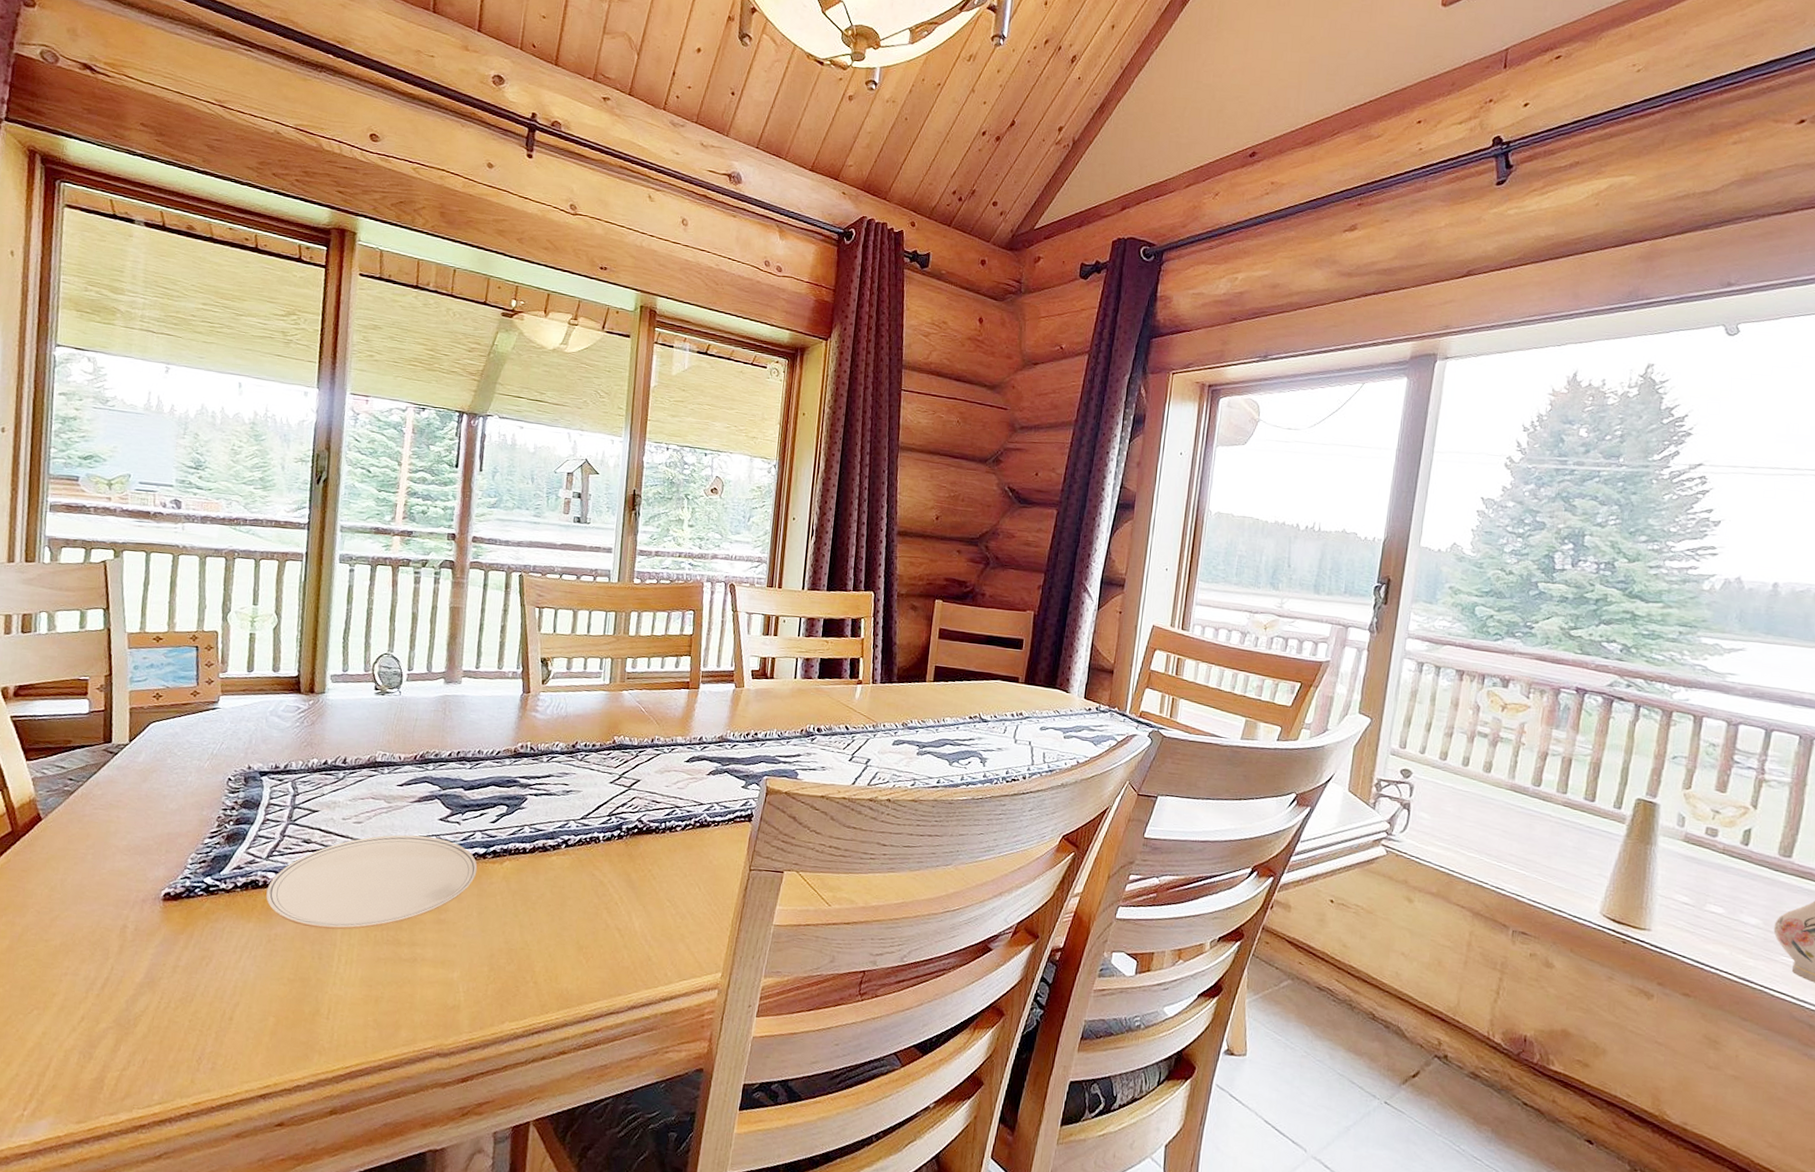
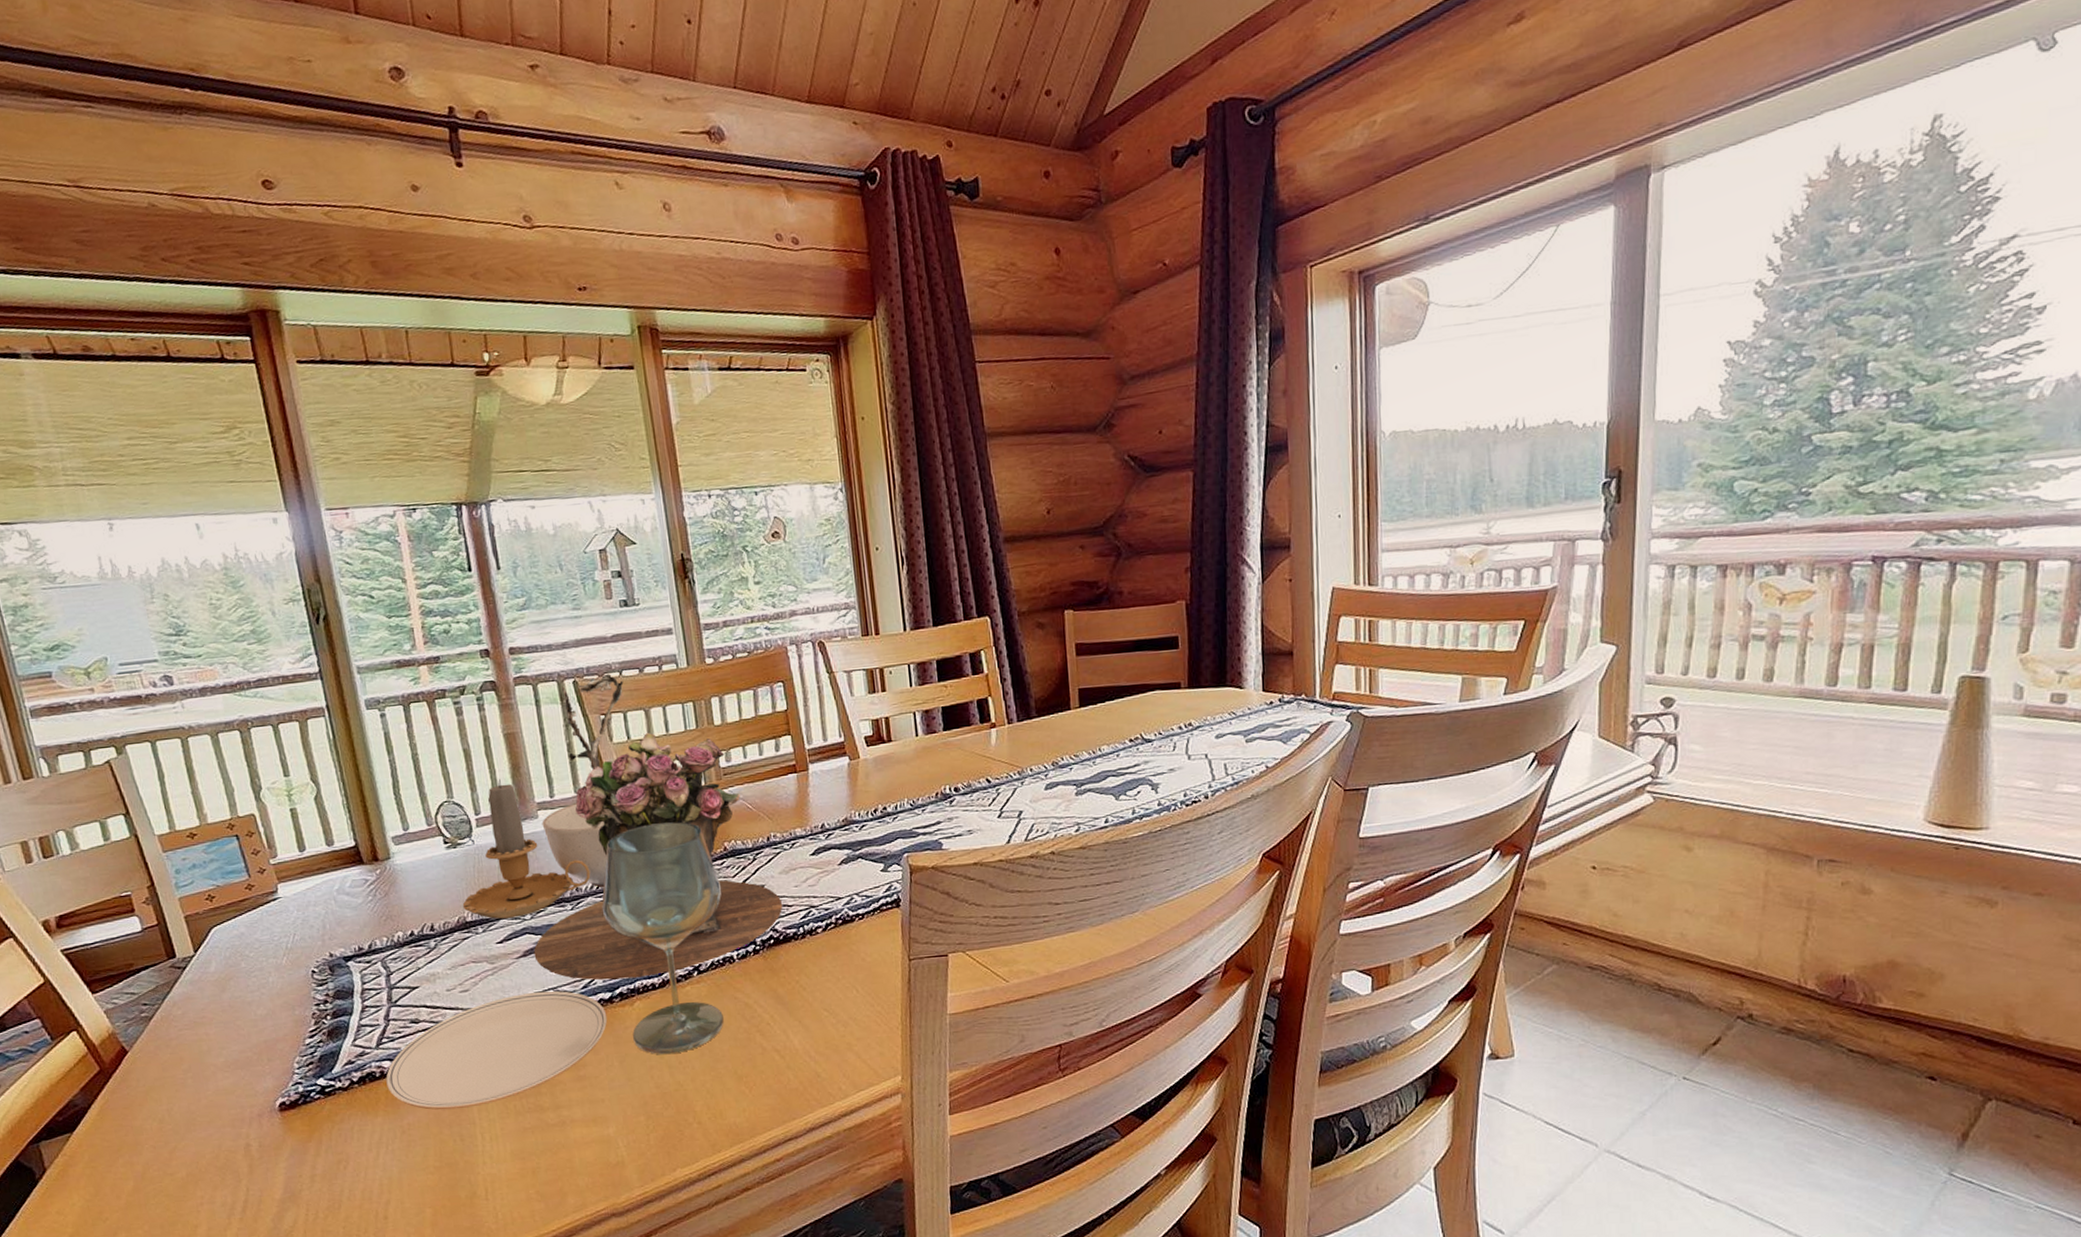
candle: none [376,644,495,767] -> present [462,779,591,919]
flower arrangement: none [427,574,653,841] -> present [534,673,783,980]
bowl: none [463,677,517,755] -> present [542,803,608,888]
wine glass: none [495,708,604,915] -> present [601,821,724,1055]

